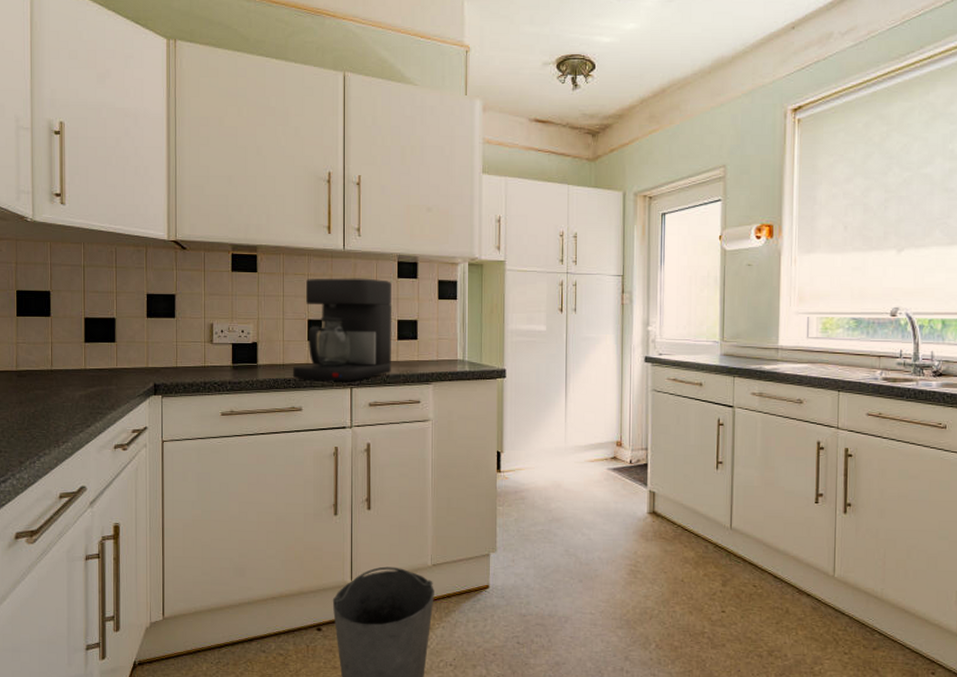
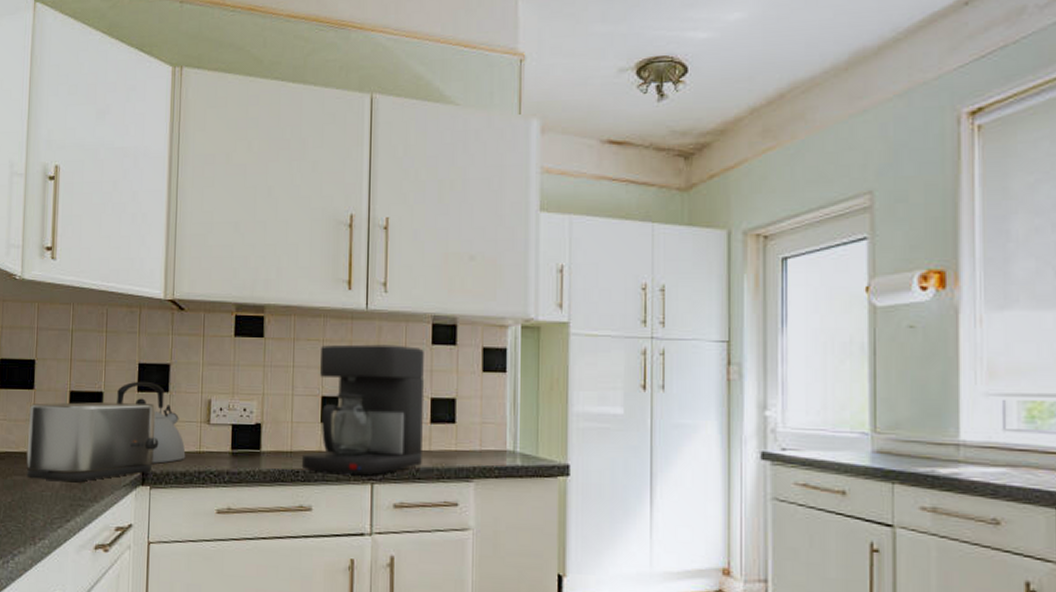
toaster: none [46,326,168,394] -> present [26,402,159,483]
kettle: none [128,309,192,377] -> present [117,381,186,464]

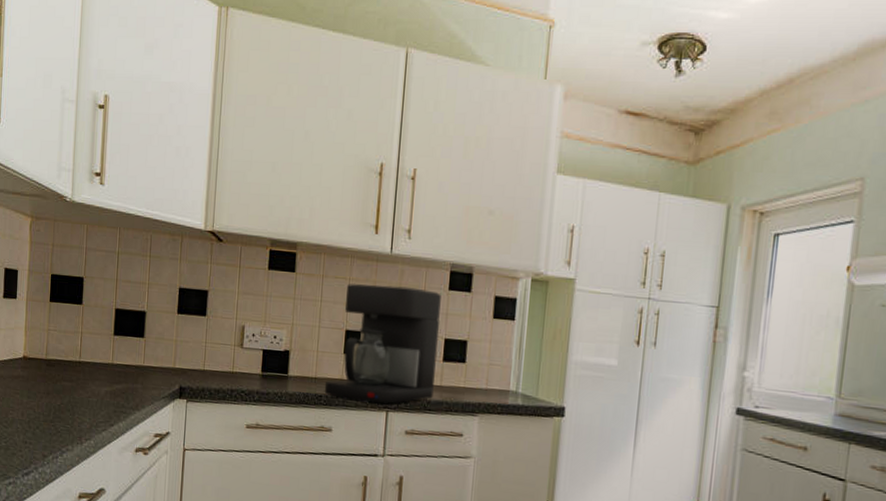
toaster: present [26,402,159,483] -> none [74,317,196,392]
kettle: present [117,381,186,464] -> none [158,304,220,380]

